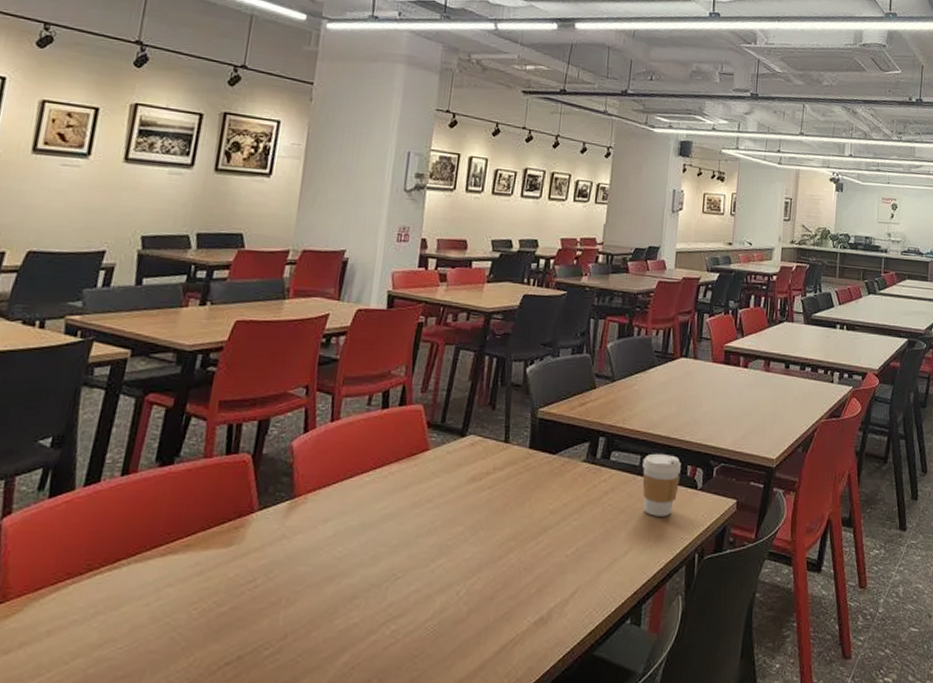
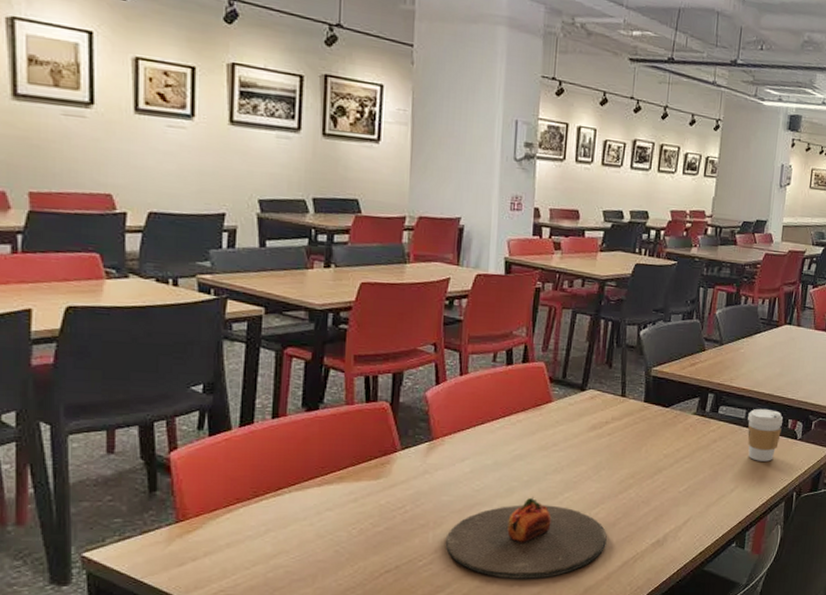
plate: none [297,565,483,671] -> present [445,497,607,579]

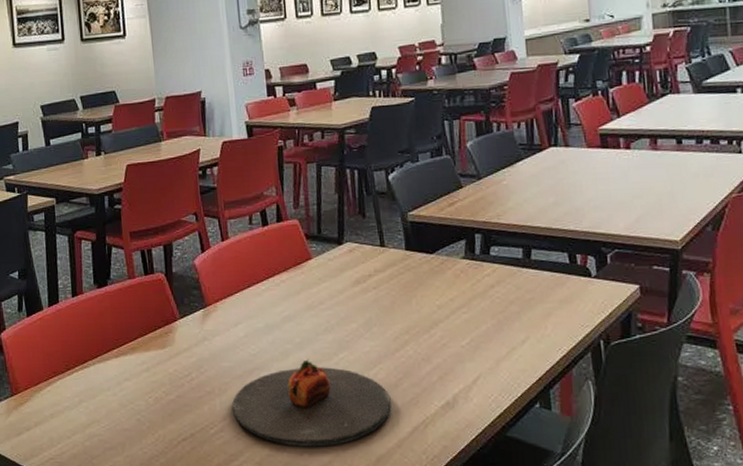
coffee cup: present [747,408,783,462] -> none [526,244,570,306]

